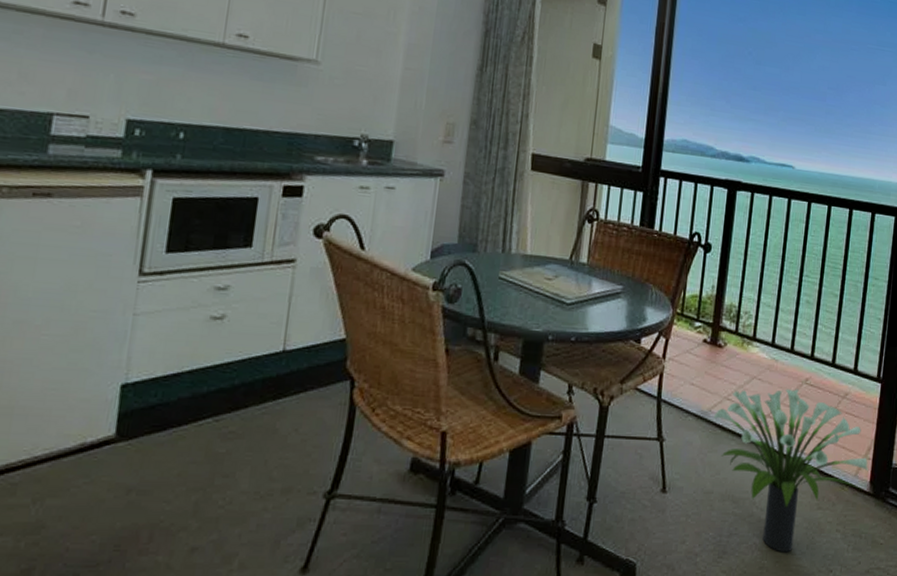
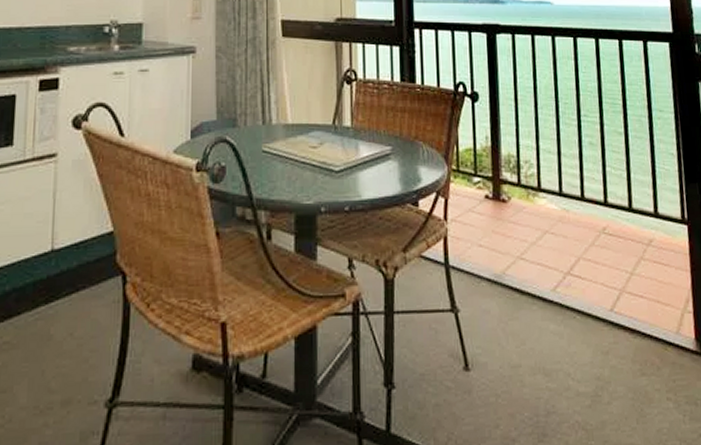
potted plant: present [713,388,868,553] -> none [508,240,691,430]

